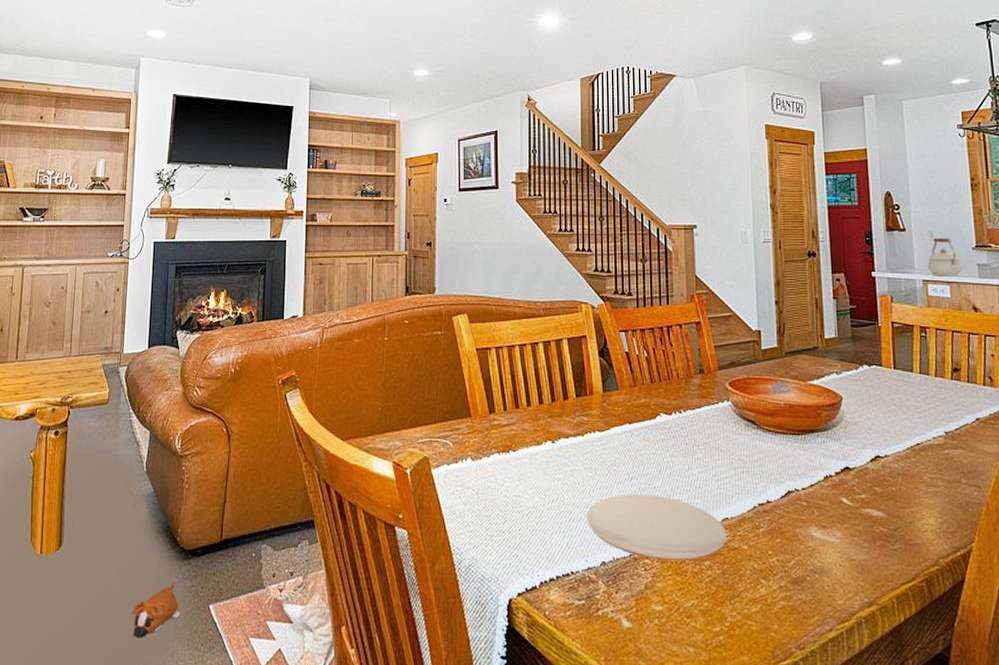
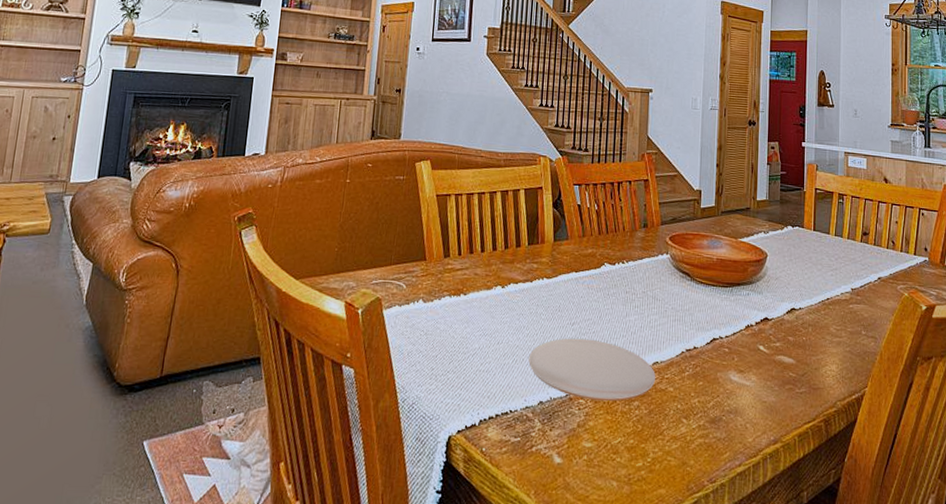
dog toy: present [132,581,180,638] -> none [58,417,111,475]
kettle: present [927,237,962,277] -> none [849,114,878,151]

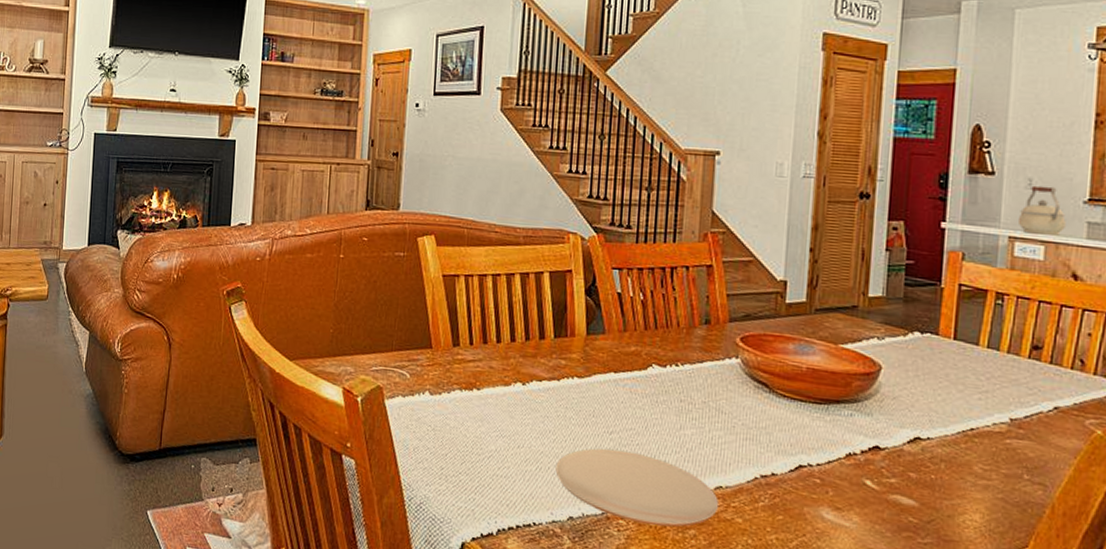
kettle: none [849,114,878,151] -> present [1017,185,1066,236]

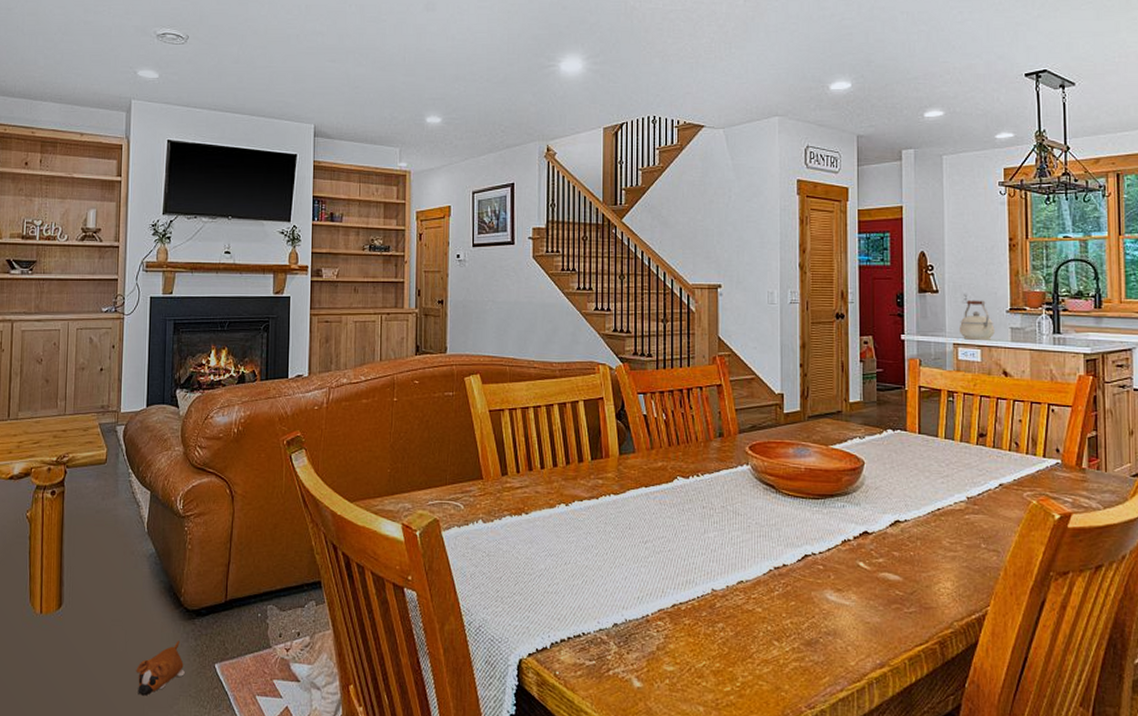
dog toy: none [71,483,118,534] -> present [136,641,185,696]
plate: present [555,448,720,528] -> none [599,557,742,624]

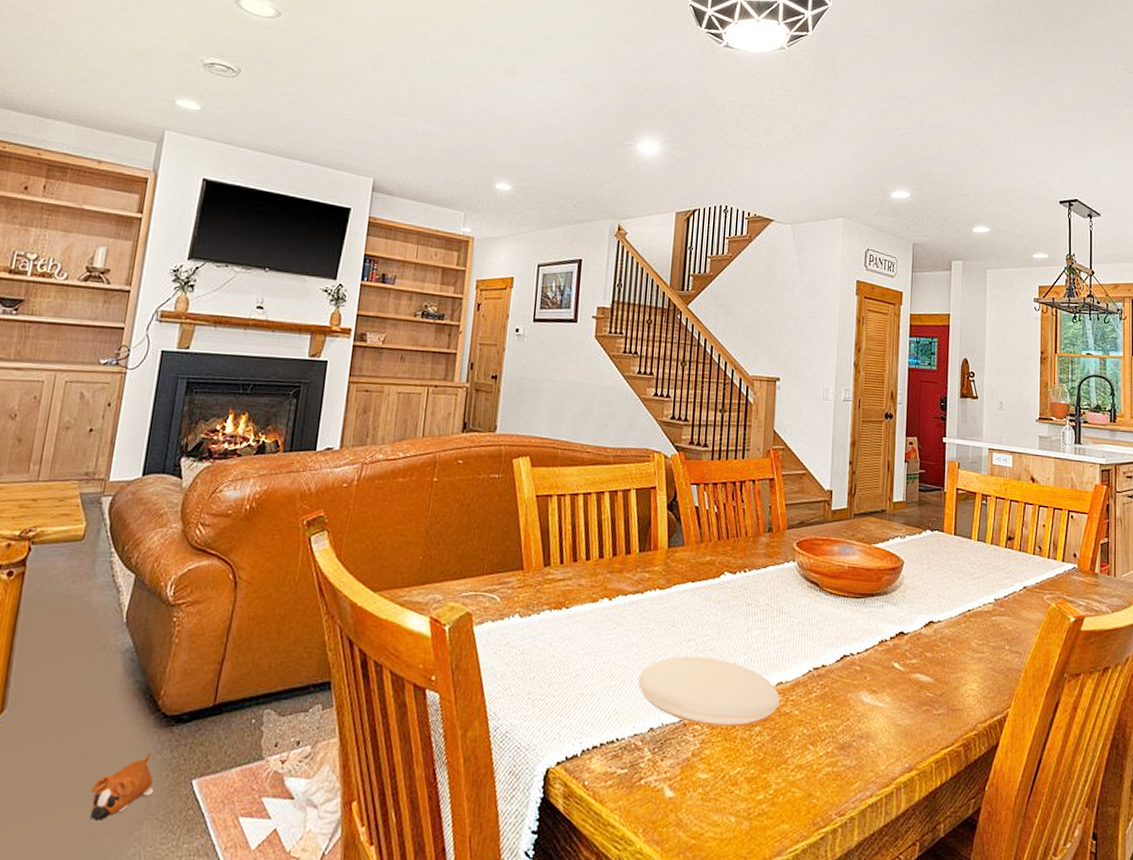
plate: none [599,557,742,624] -> present [638,656,780,727]
kettle: present [959,300,995,340] -> none [994,407,1025,447]

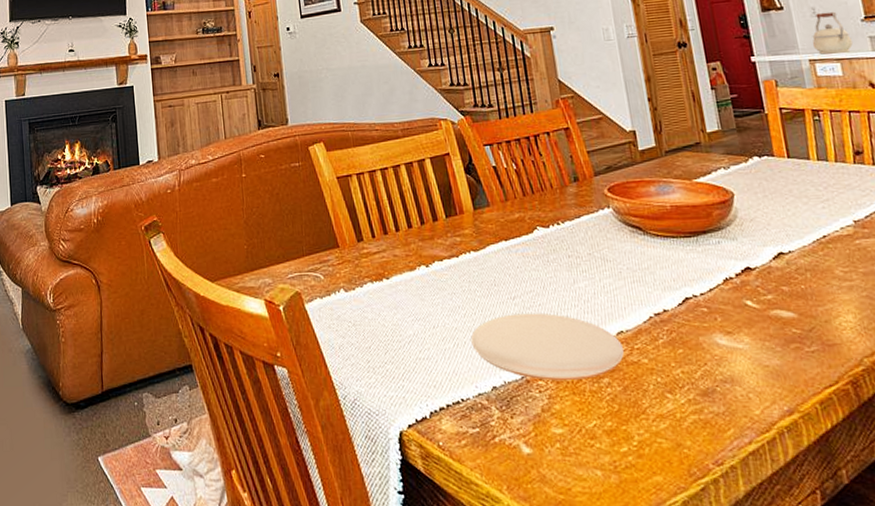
dog toy: present [90,753,154,821] -> none [24,436,70,494]
kettle: none [994,407,1025,447] -> present [812,11,853,55]

